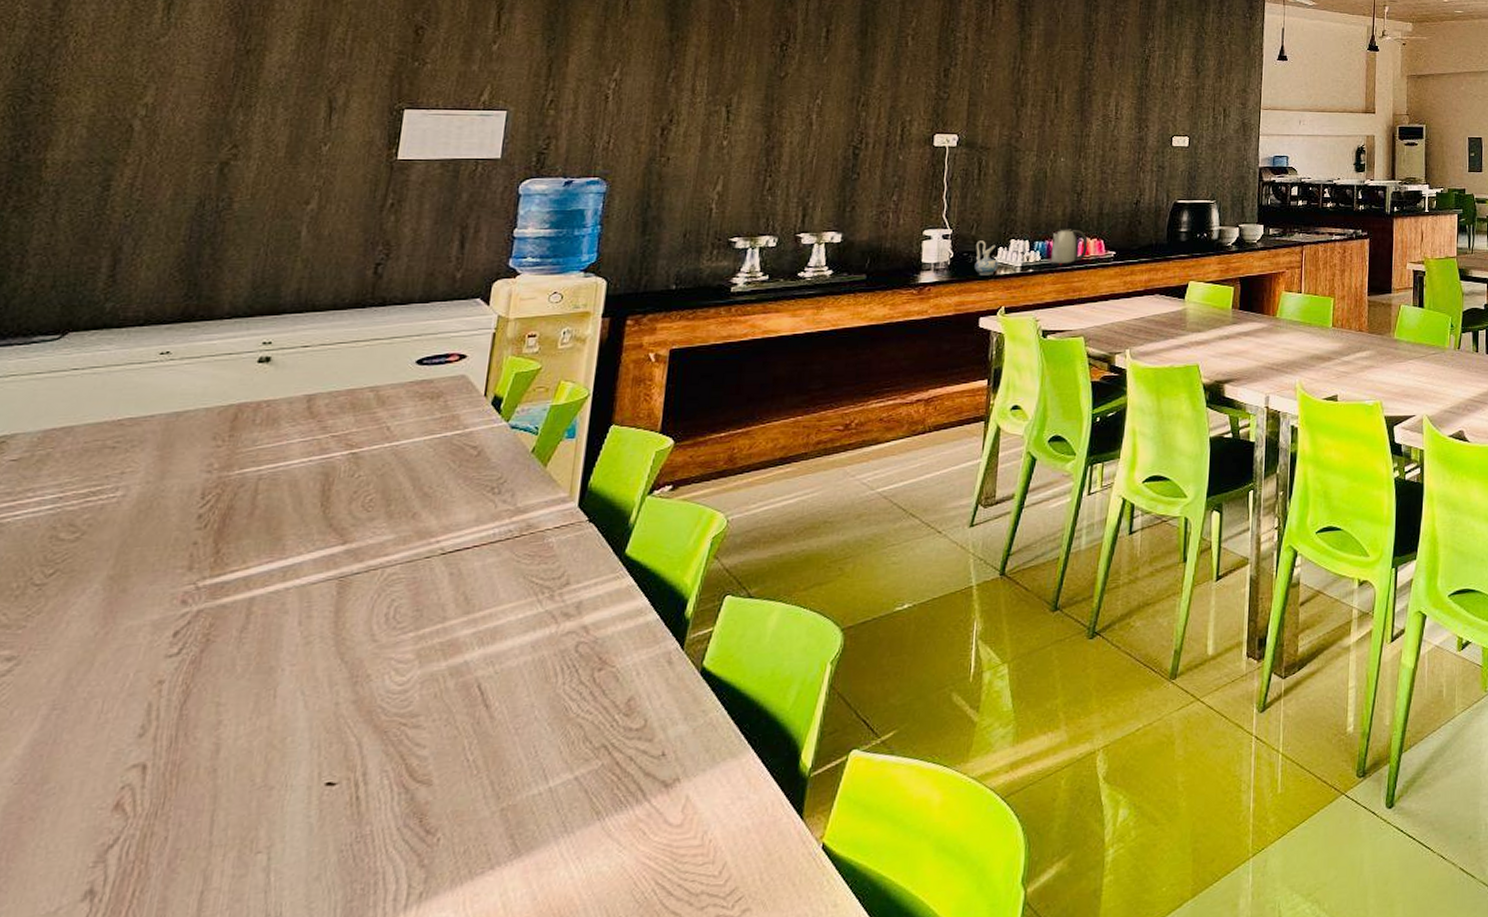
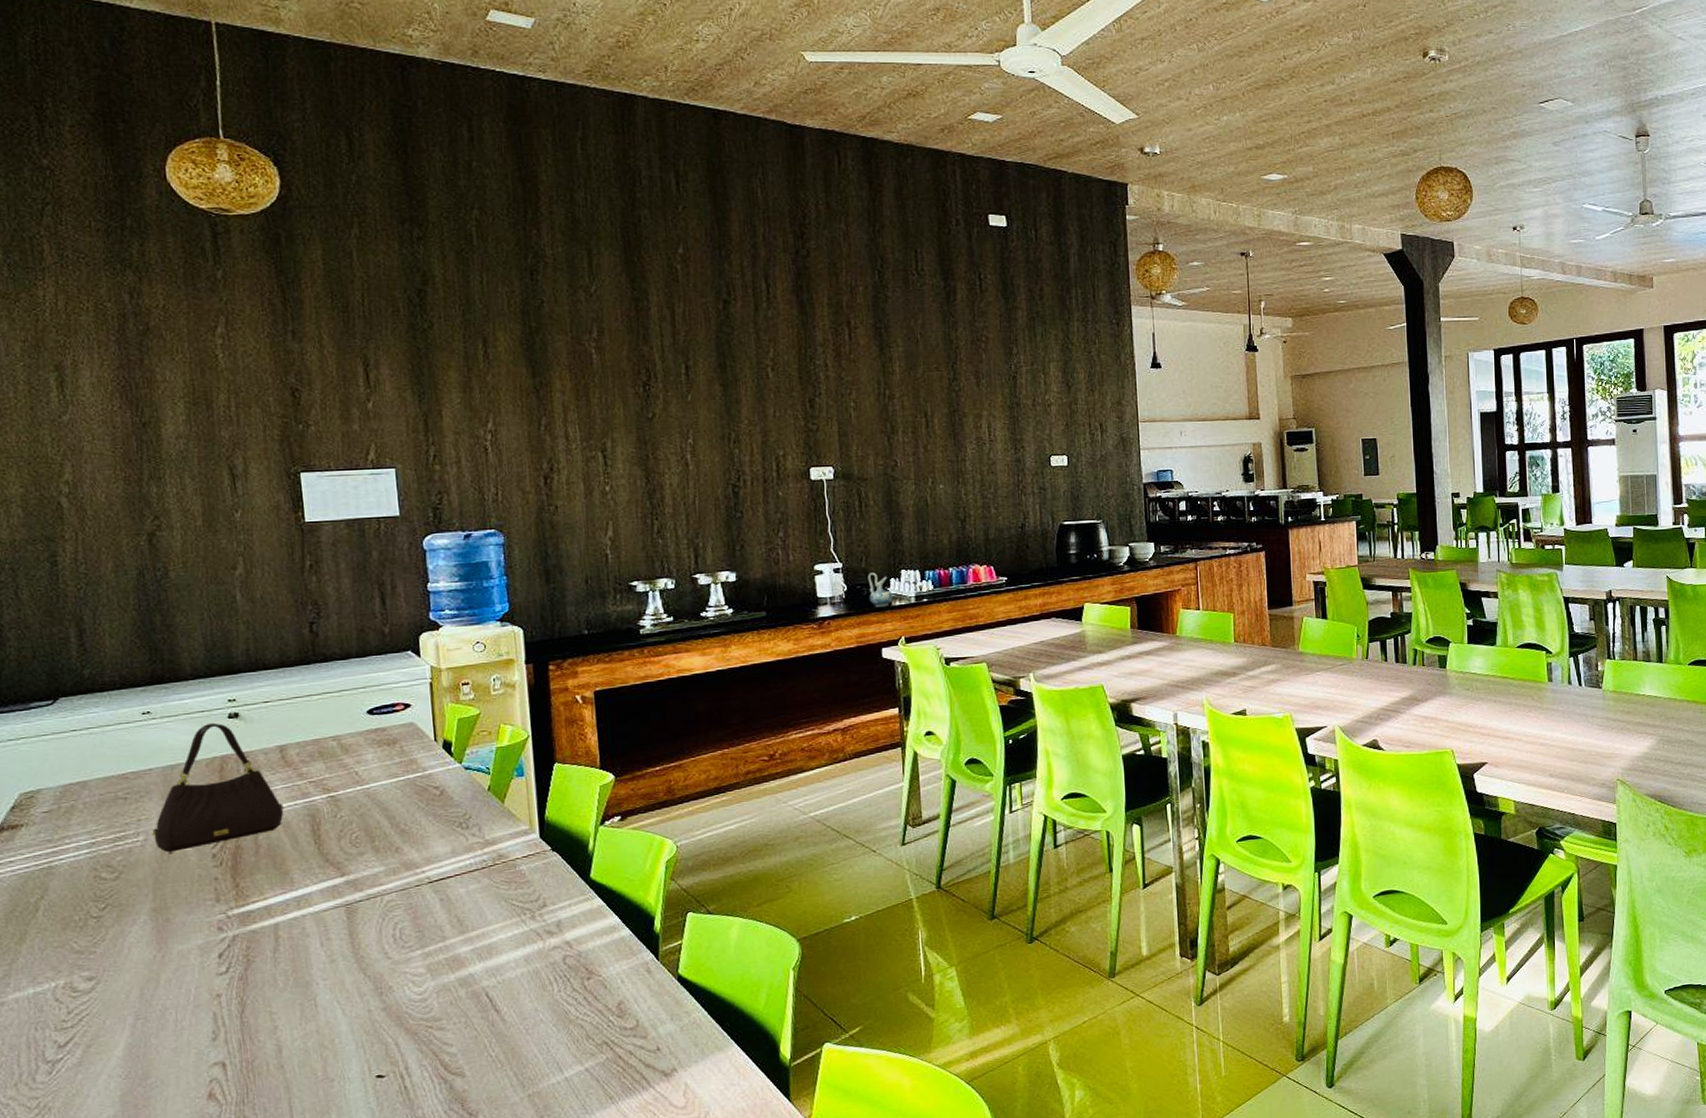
handbag: none [132,366,297,512] -> present [150,722,285,853]
kettle: present [1050,228,1088,266] -> none [941,555,978,594]

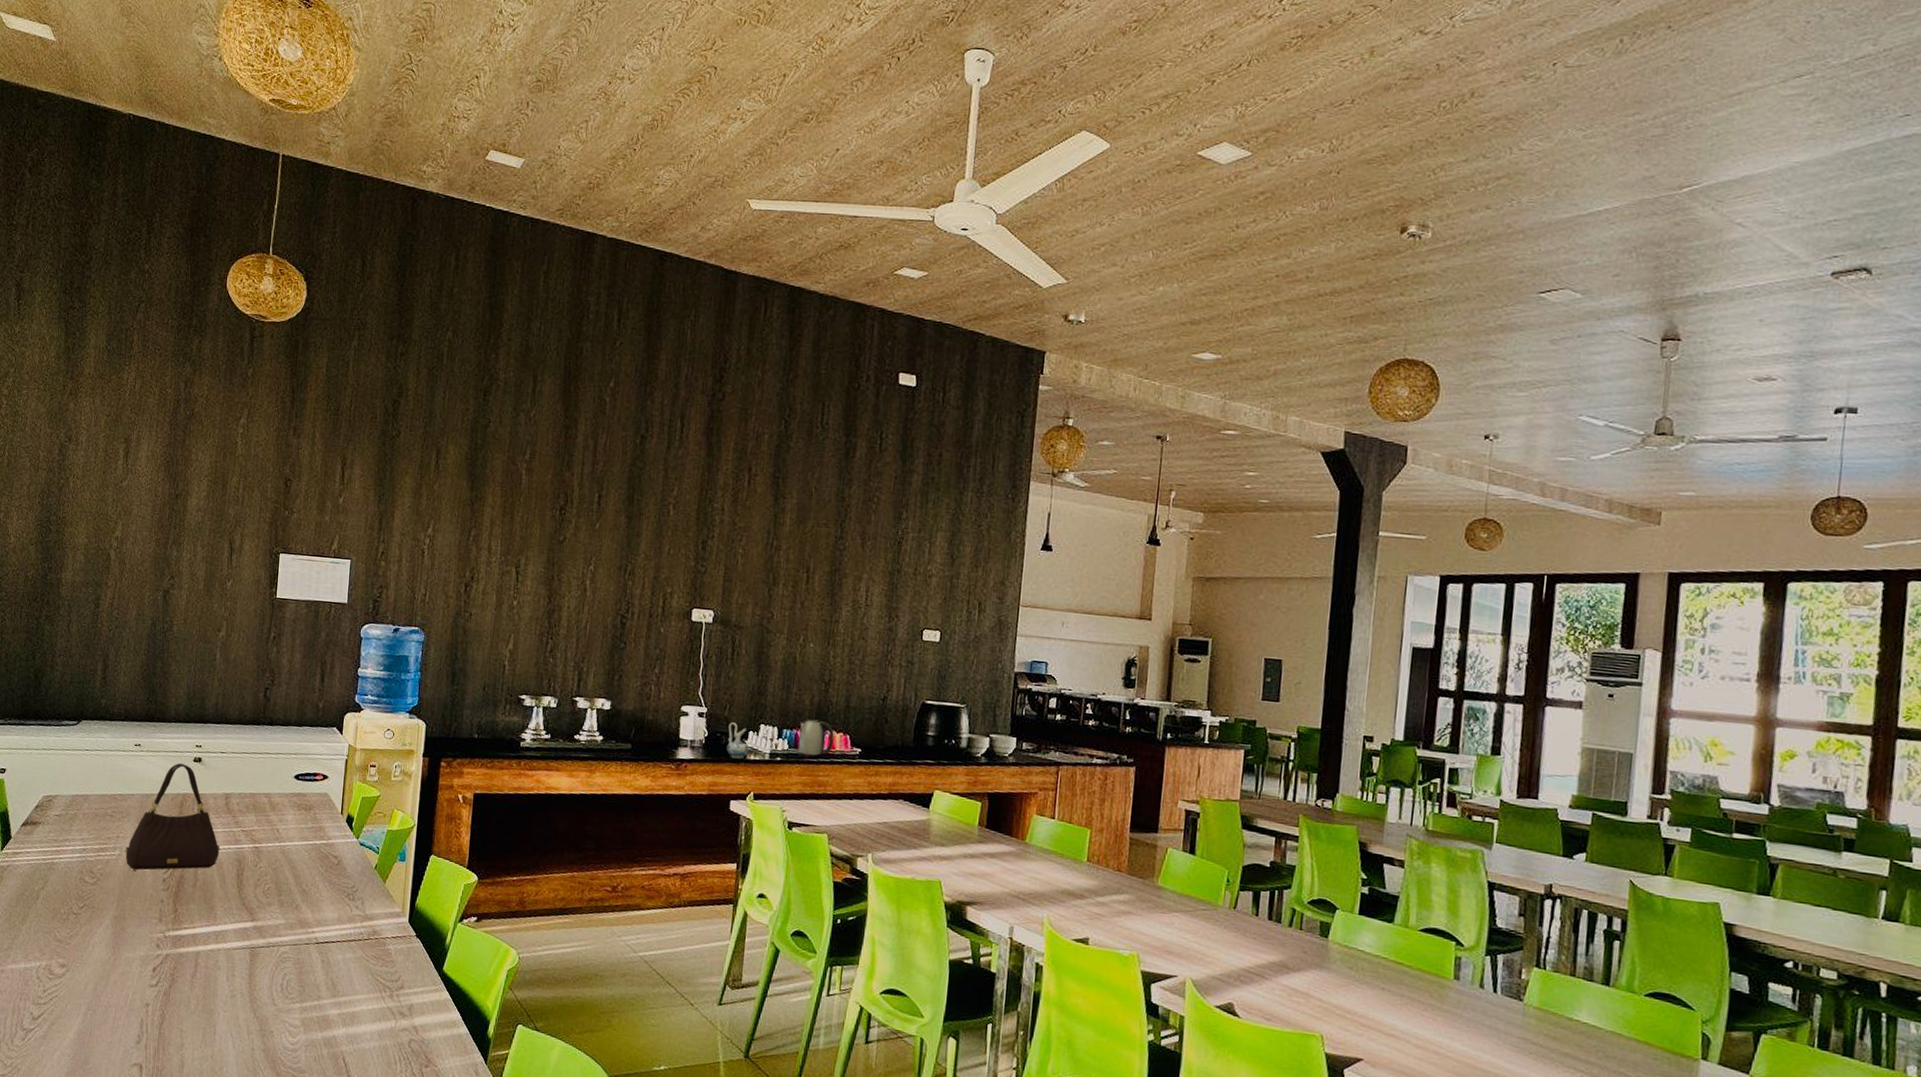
kettle: none [941,555,978,594] -> present [797,718,834,759]

